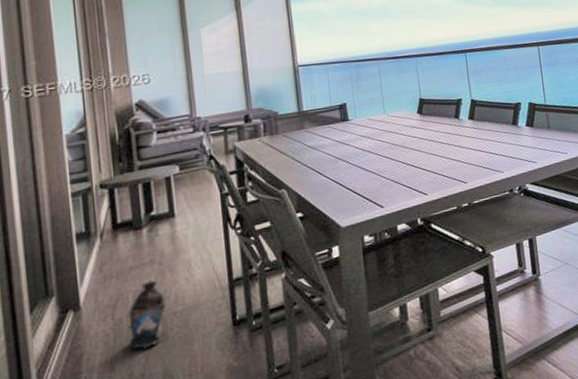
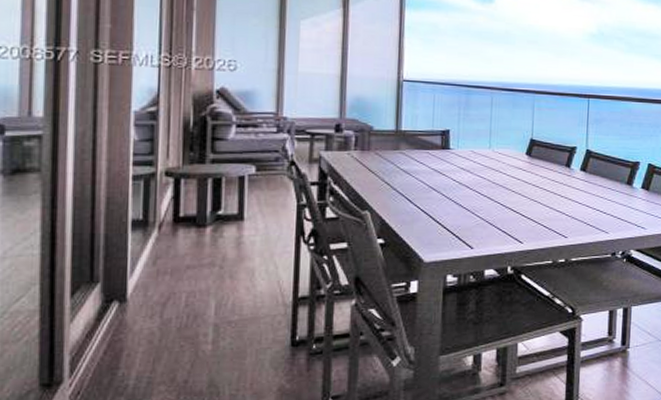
lantern: present [126,280,167,351] -> none [173,284,222,356]

